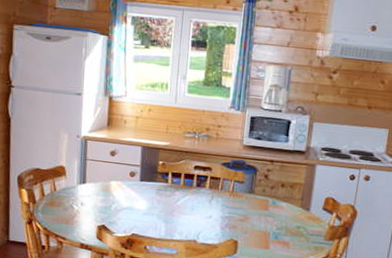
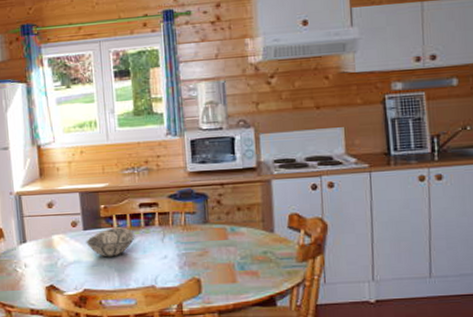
decorative bowl: none [141,183,186,210] -> present [86,227,135,258]

